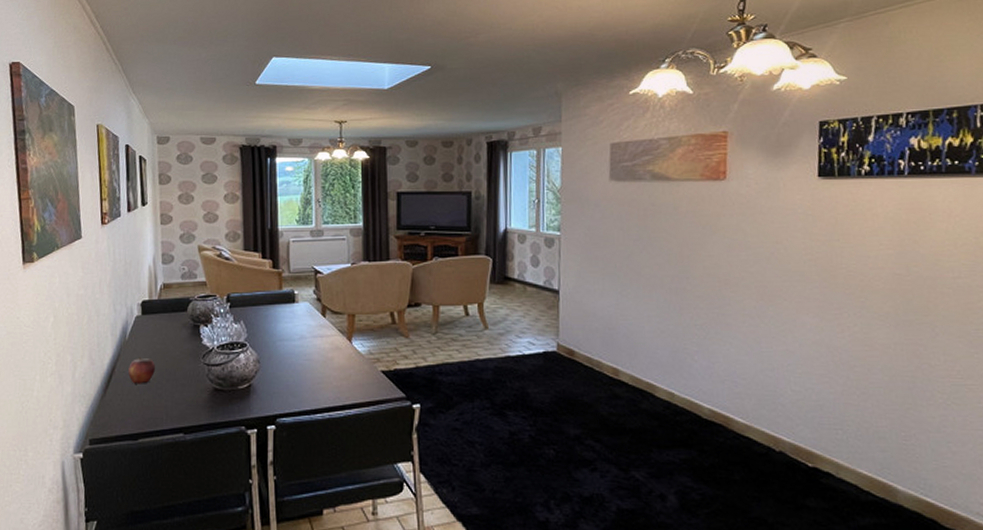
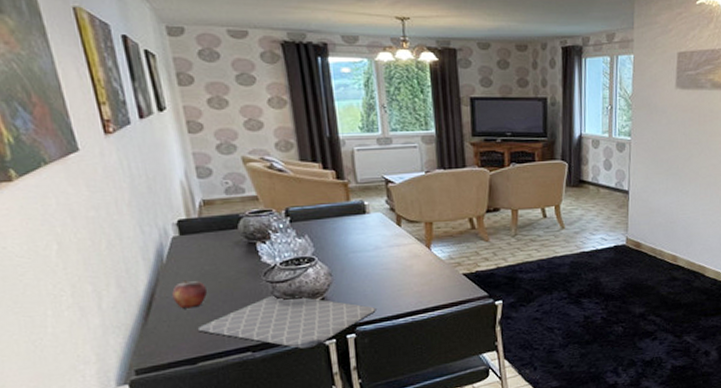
placemat: none [143,378,296,437] -> present [197,295,376,350]

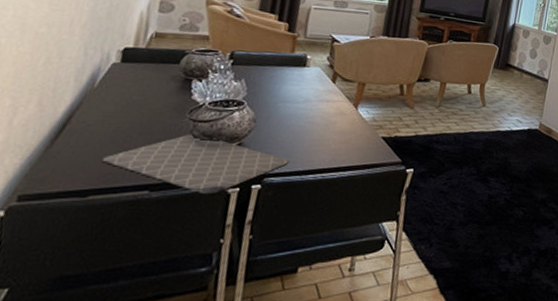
fruit: present [172,280,207,309] -> none [89,107,128,137]

